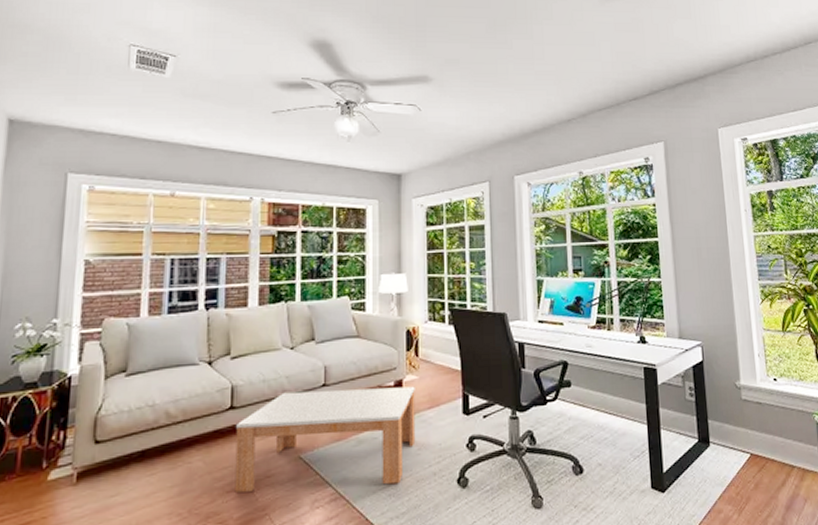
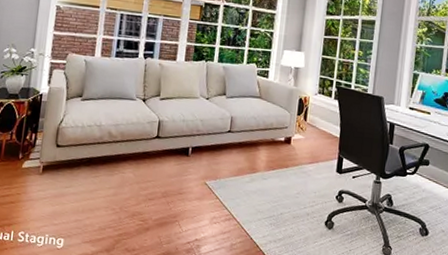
coffee table: present [234,386,416,492] -> none [154,132,301,217]

